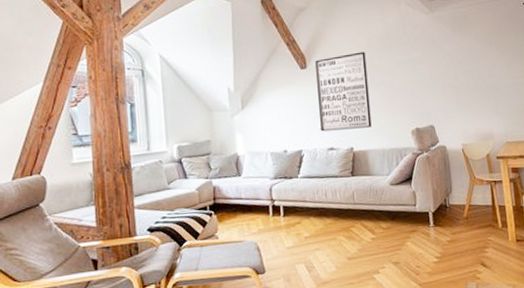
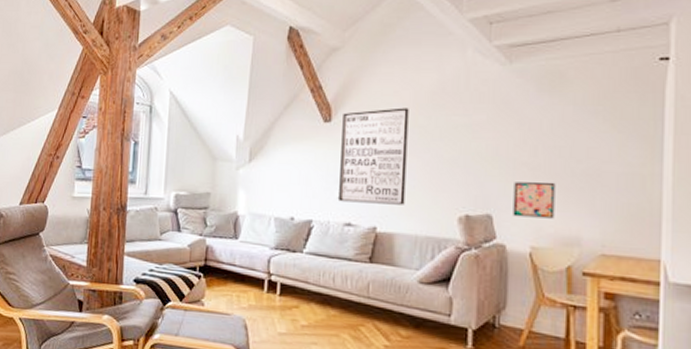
wall art: none [445,96,475,124] -> present [513,182,556,219]

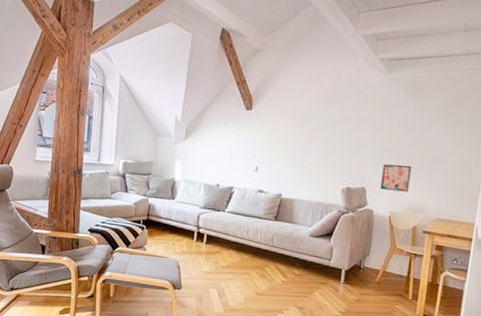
wall art: present [339,107,409,205] -> none [254,102,312,178]

